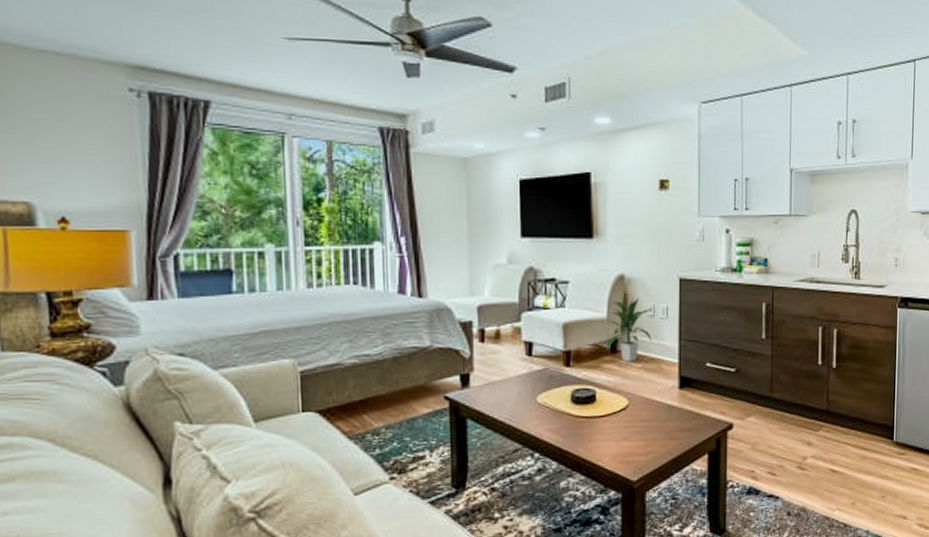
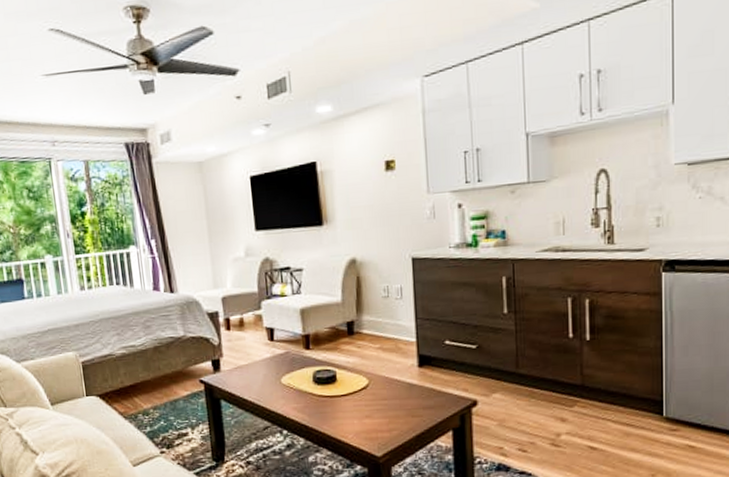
indoor plant: present [606,297,652,362] -> none [343,280,388,343]

